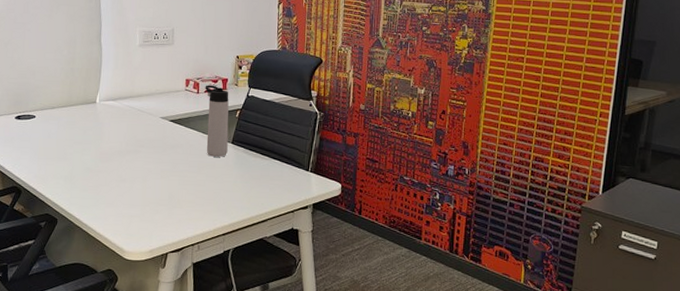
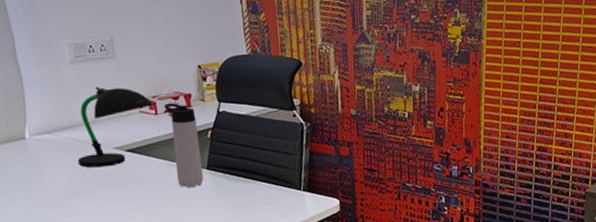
desk lamp: none [131,66,197,133] -> present [77,86,154,168]

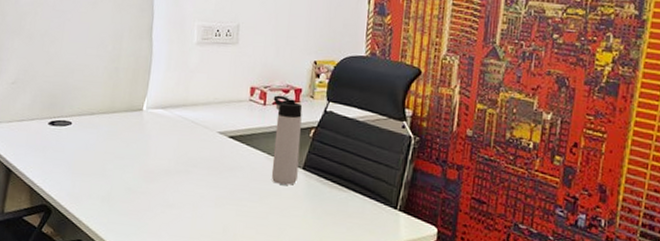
desk lamp: present [77,86,154,168] -> none [182,69,264,150]

